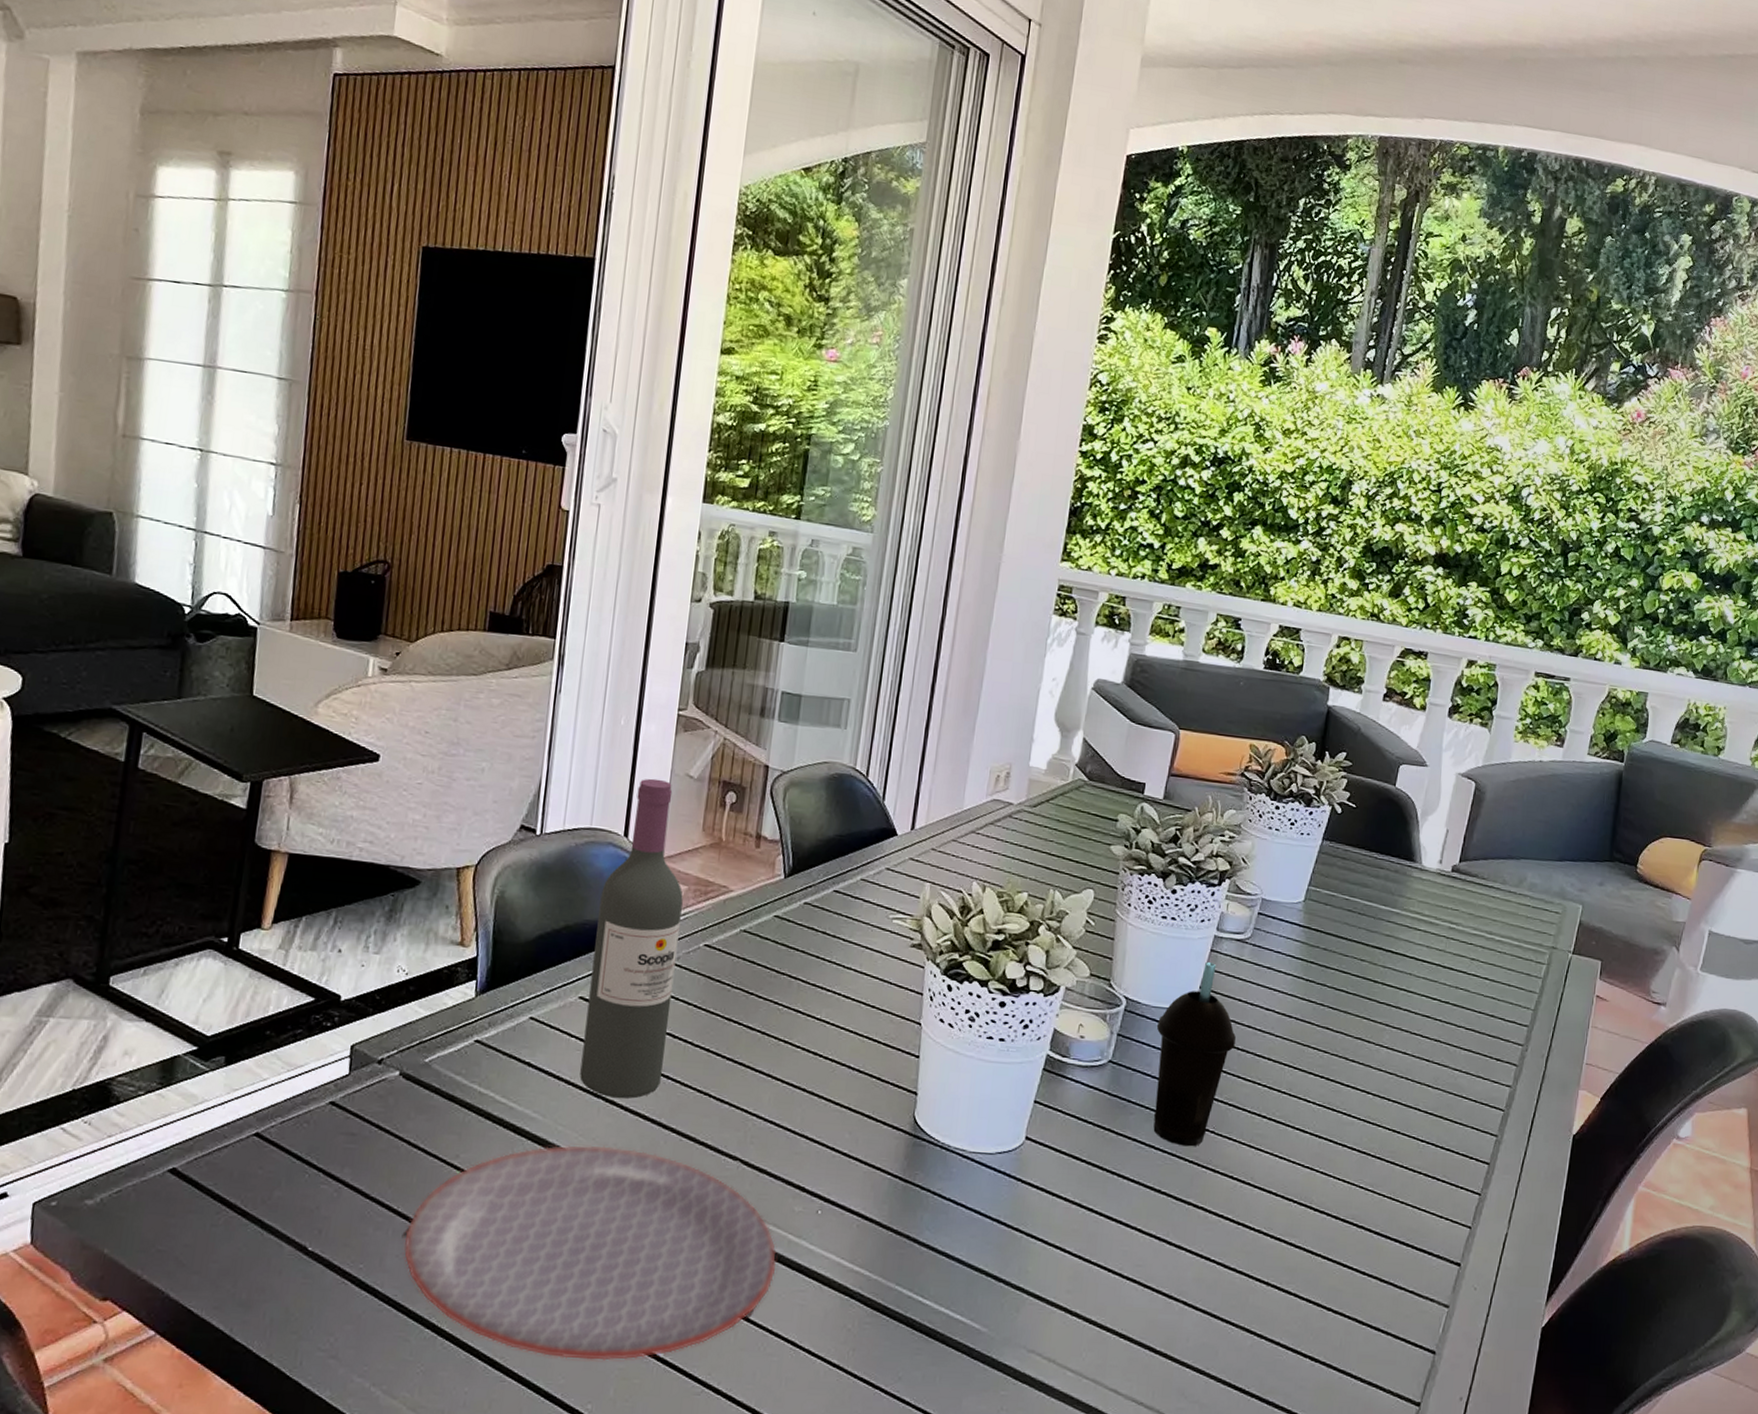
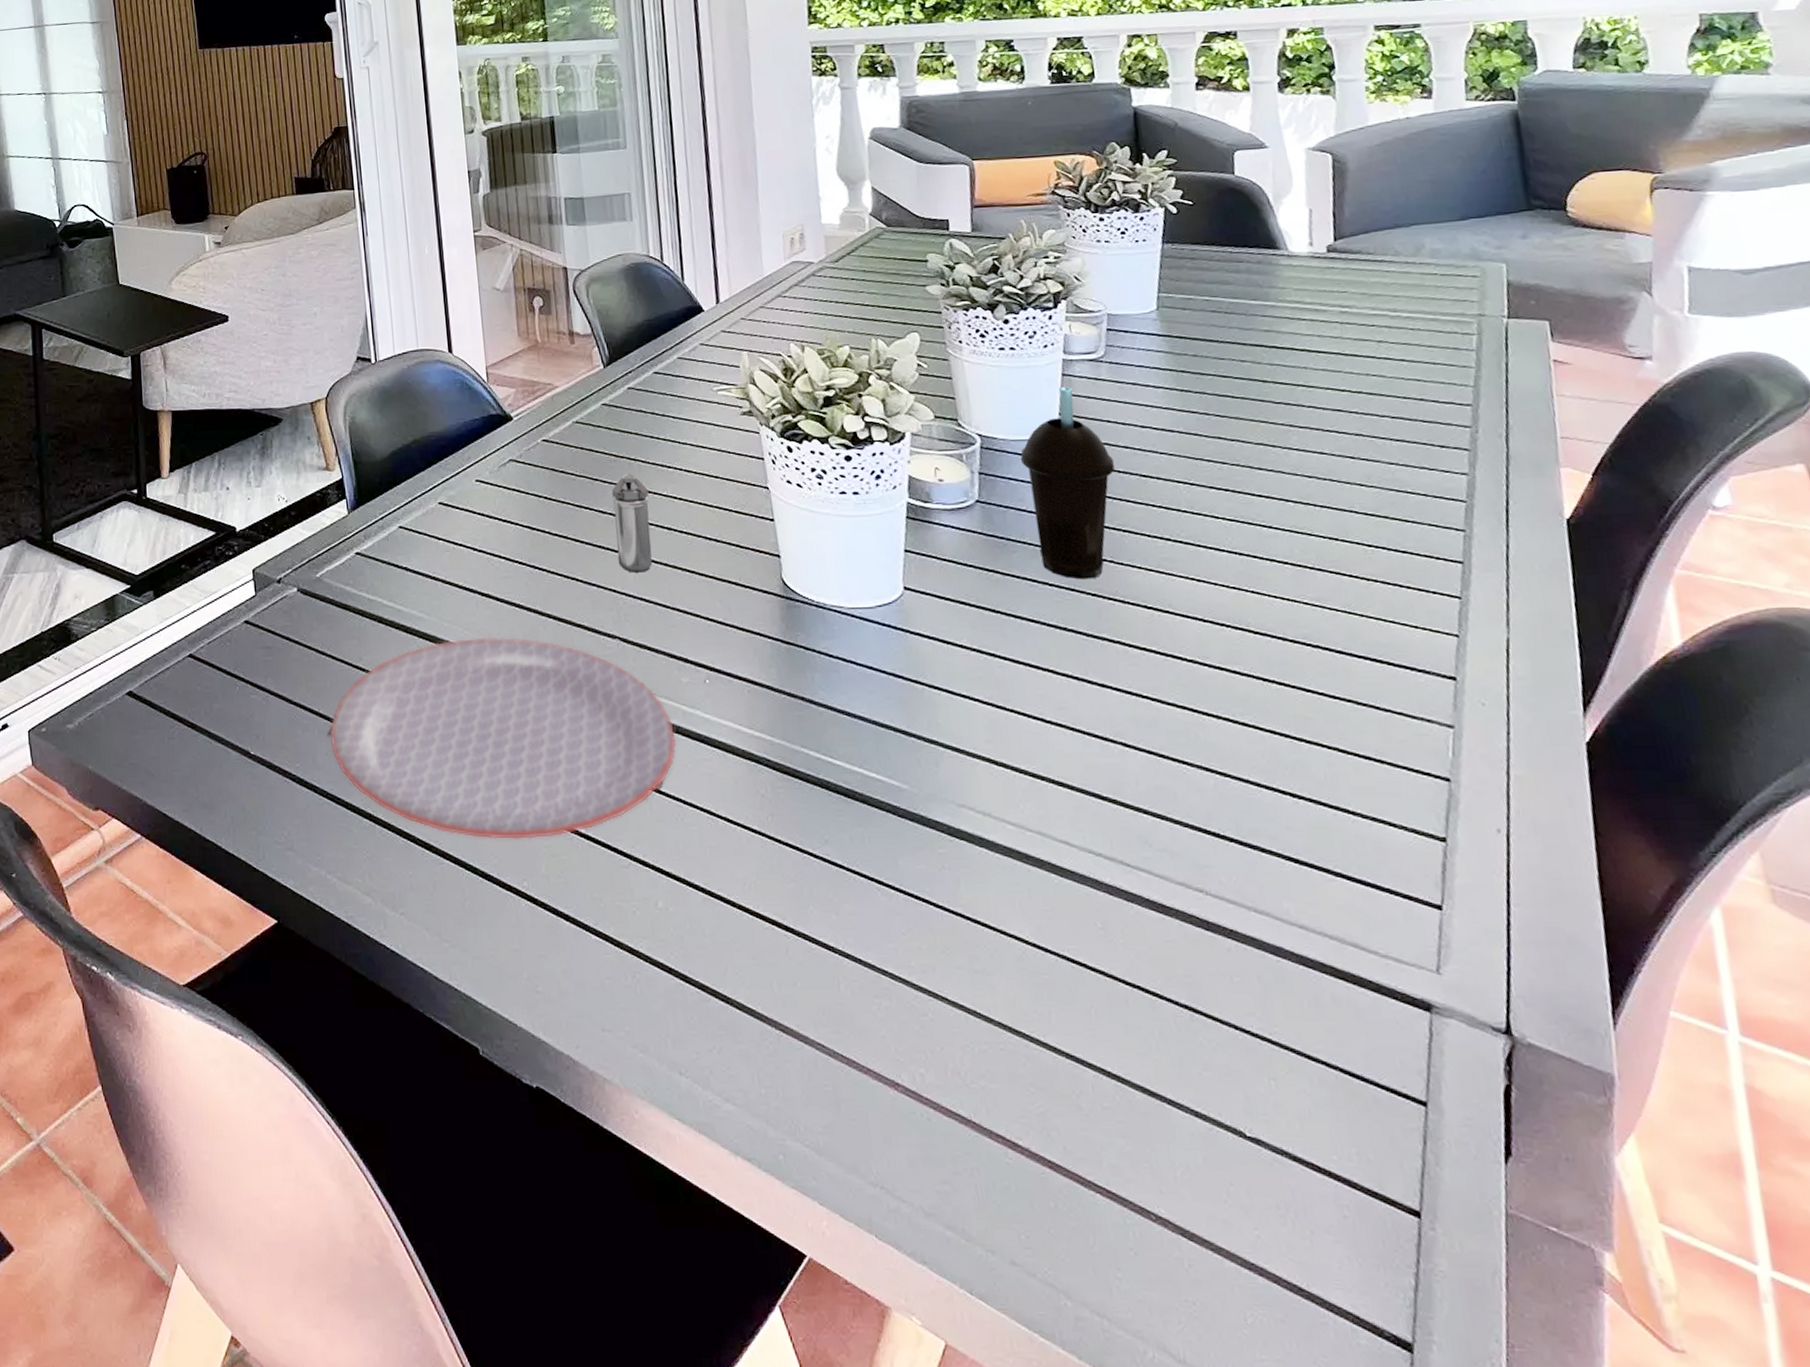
wine bottle: present [580,778,683,1099] -> none [439,296,529,592]
shaker: none [756,991,803,1095] -> present [612,473,652,573]

